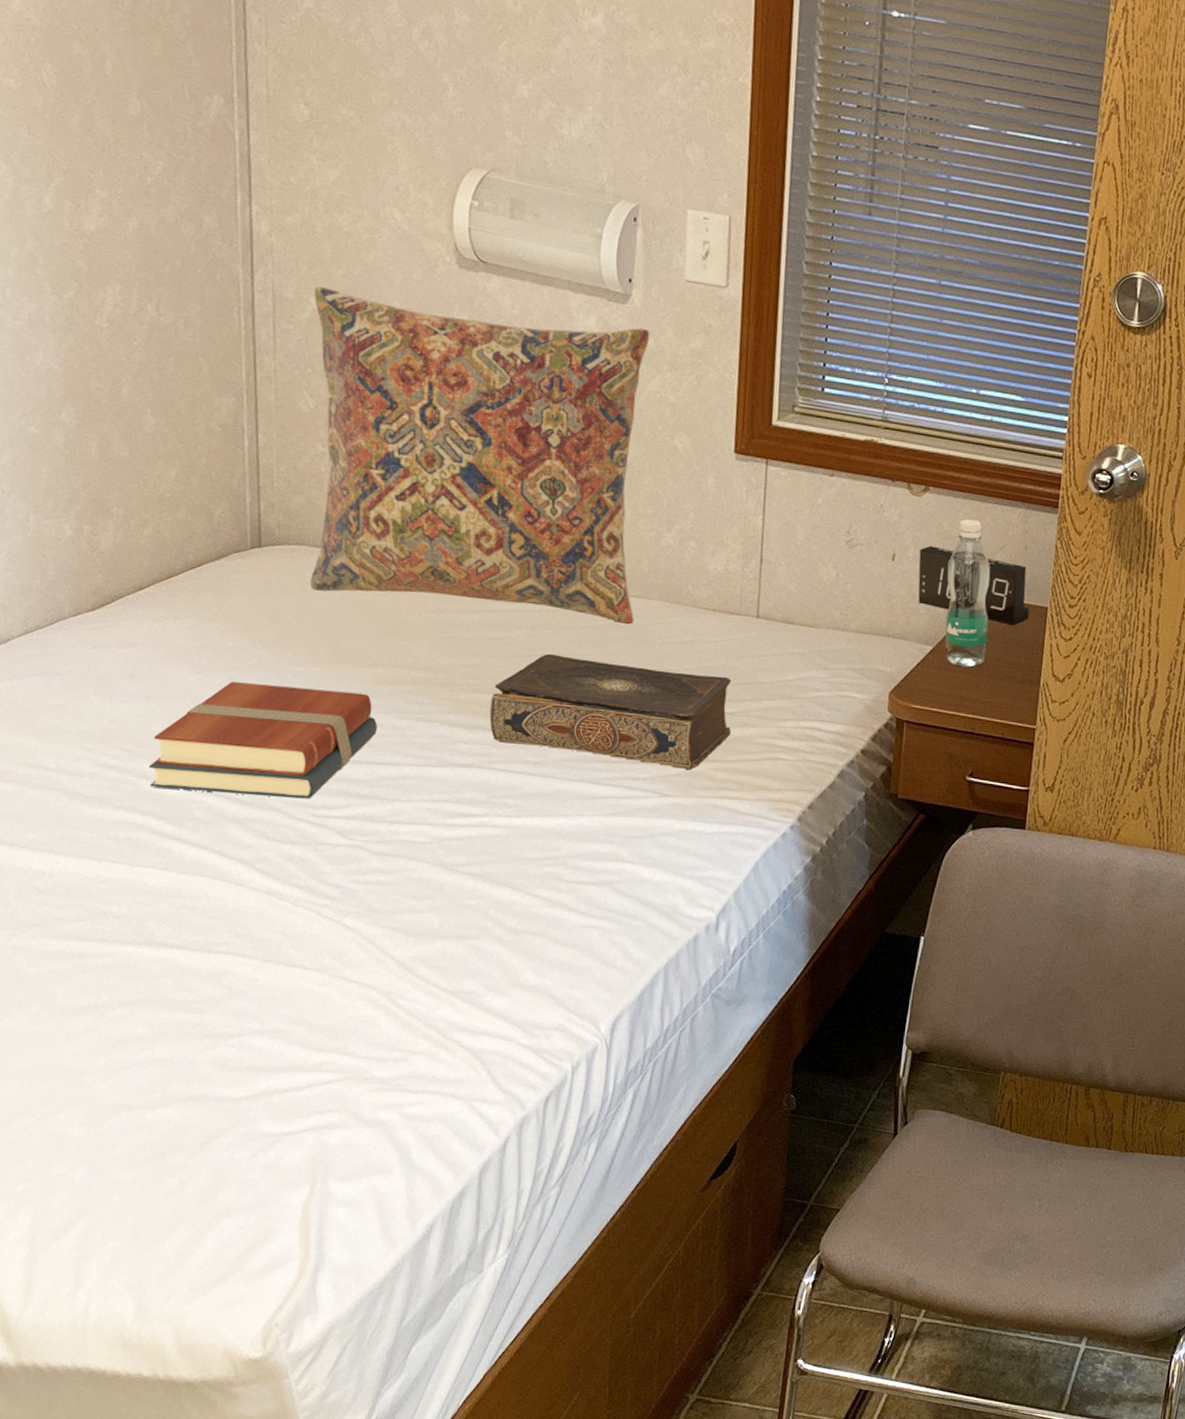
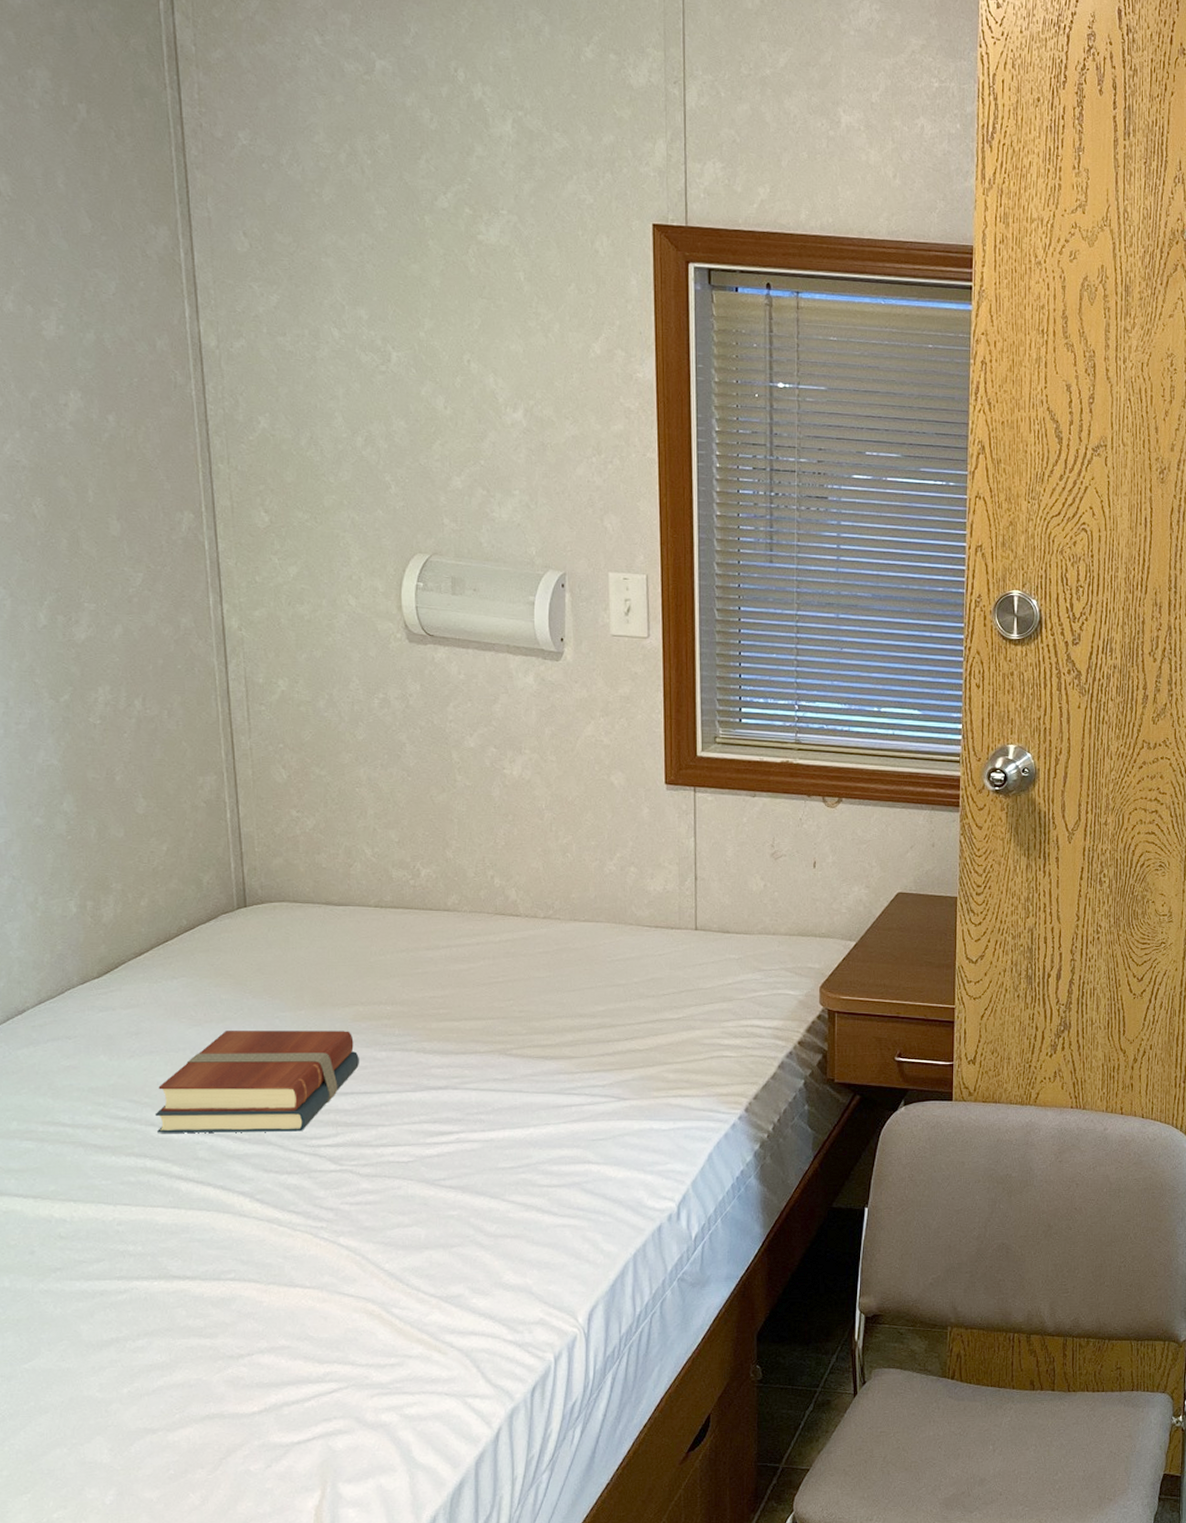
pillow: present [310,286,650,624] -> none [282,670,585,946]
book: present [489,653,732,769] -> none [460,979,679,1073]
alarm clock: present [918,545,1029,626] -> none [837,851,941,916]
bottle: present [944,519,991,668] -> none [864,823,906,958]

